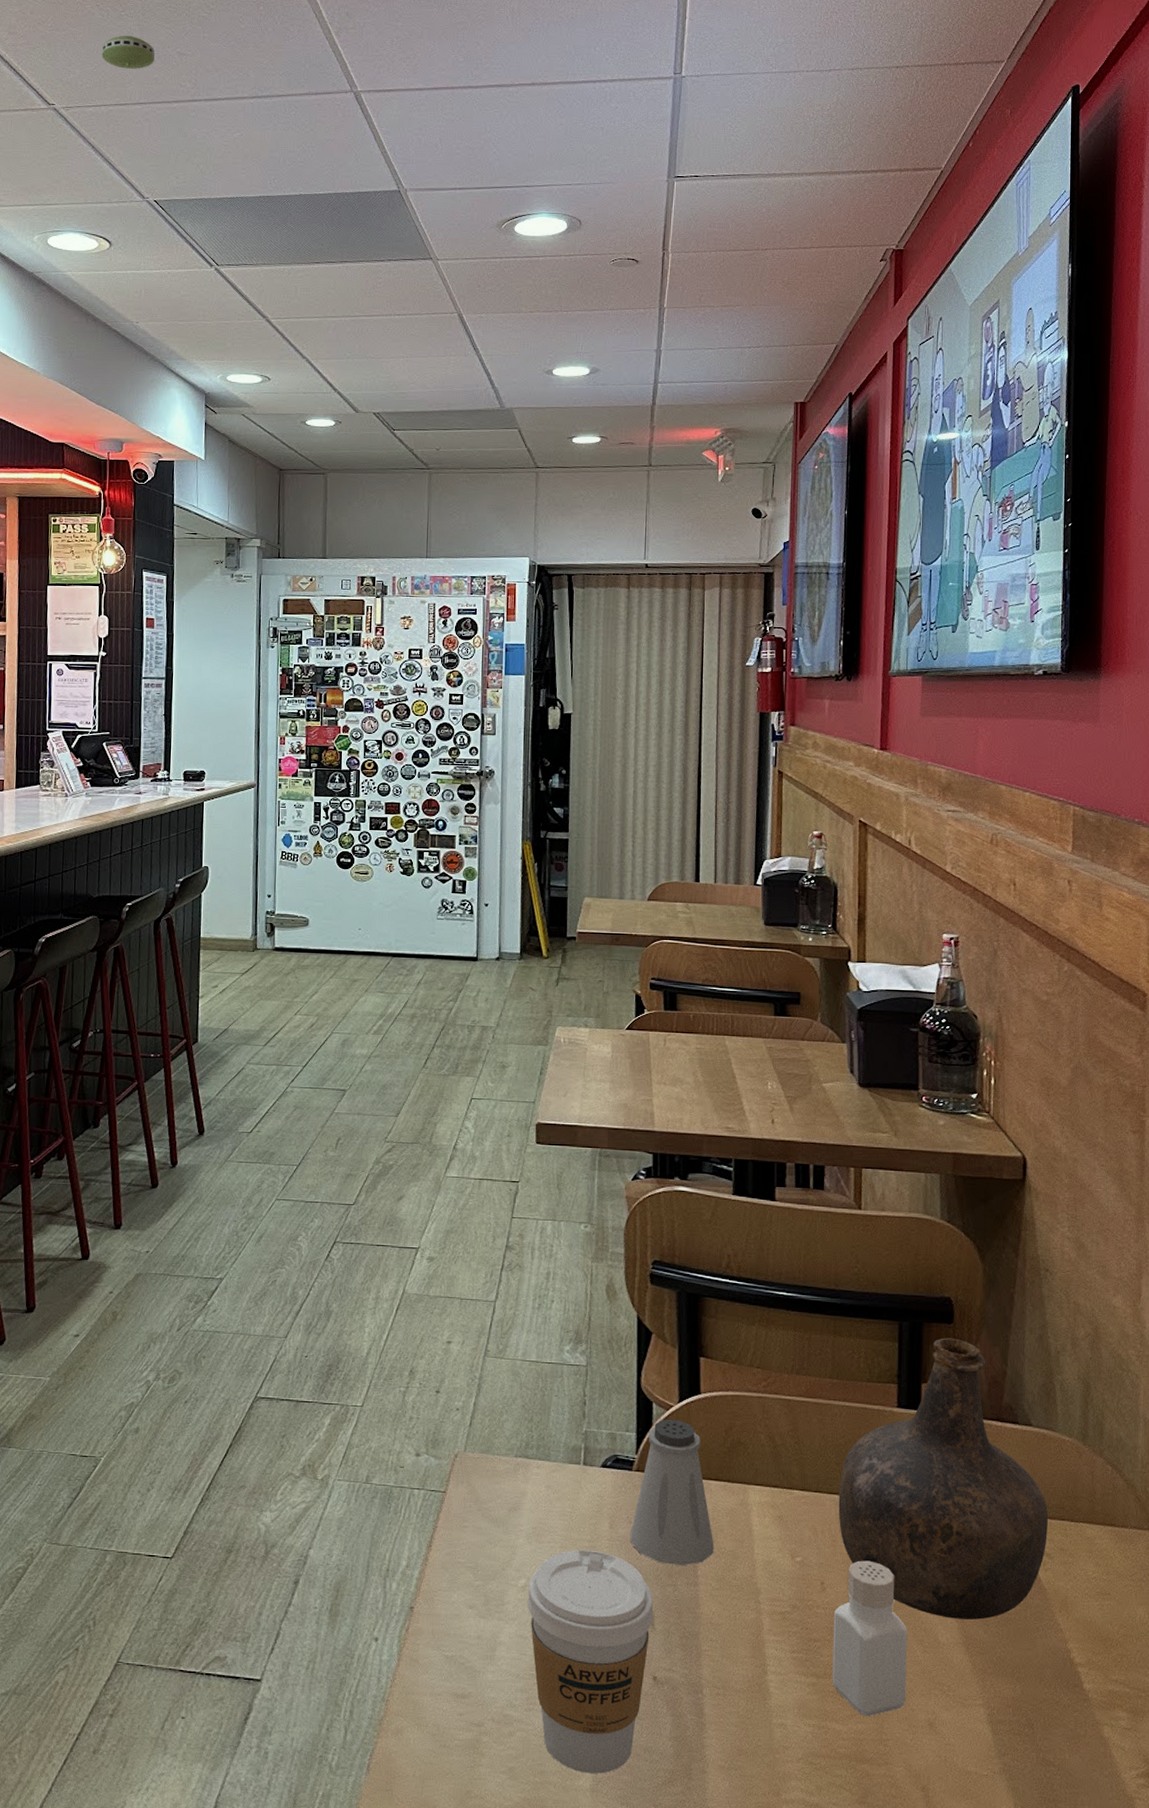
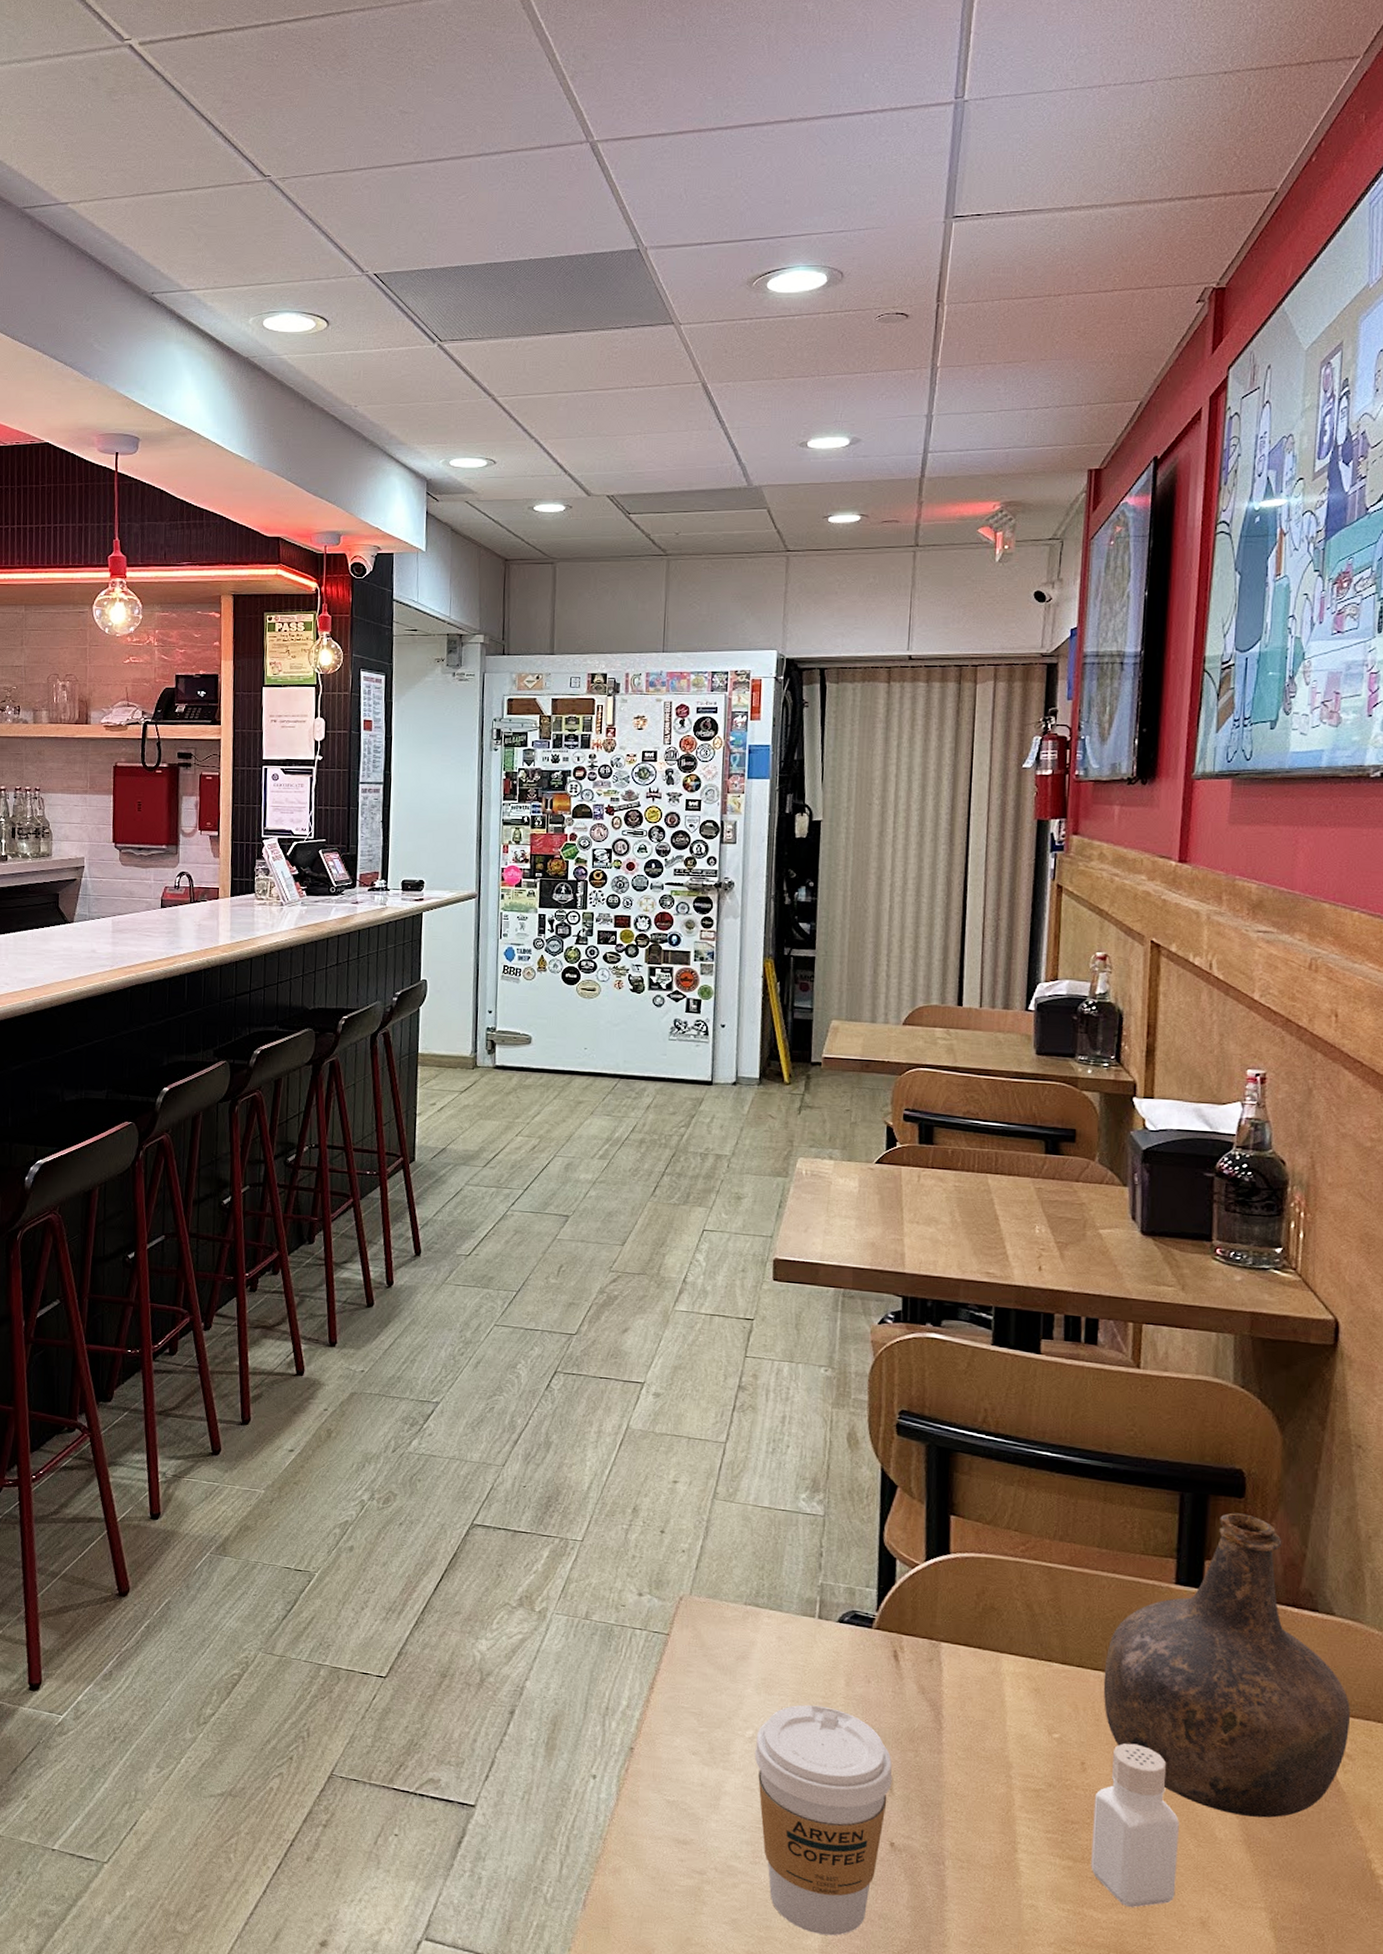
smoke detector: present [101,35,155,69] -> none [319,95,375,132]
saltshaker: present [630,1419,714,1566] -> none [868,1577,962,1732]

